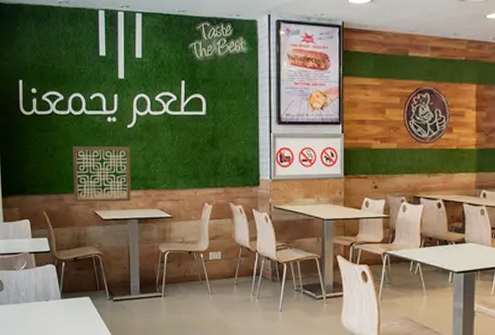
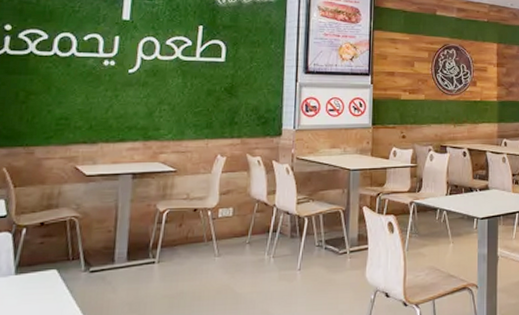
wall art: present [73,144,131,203] -> none [48,90,130,156]

